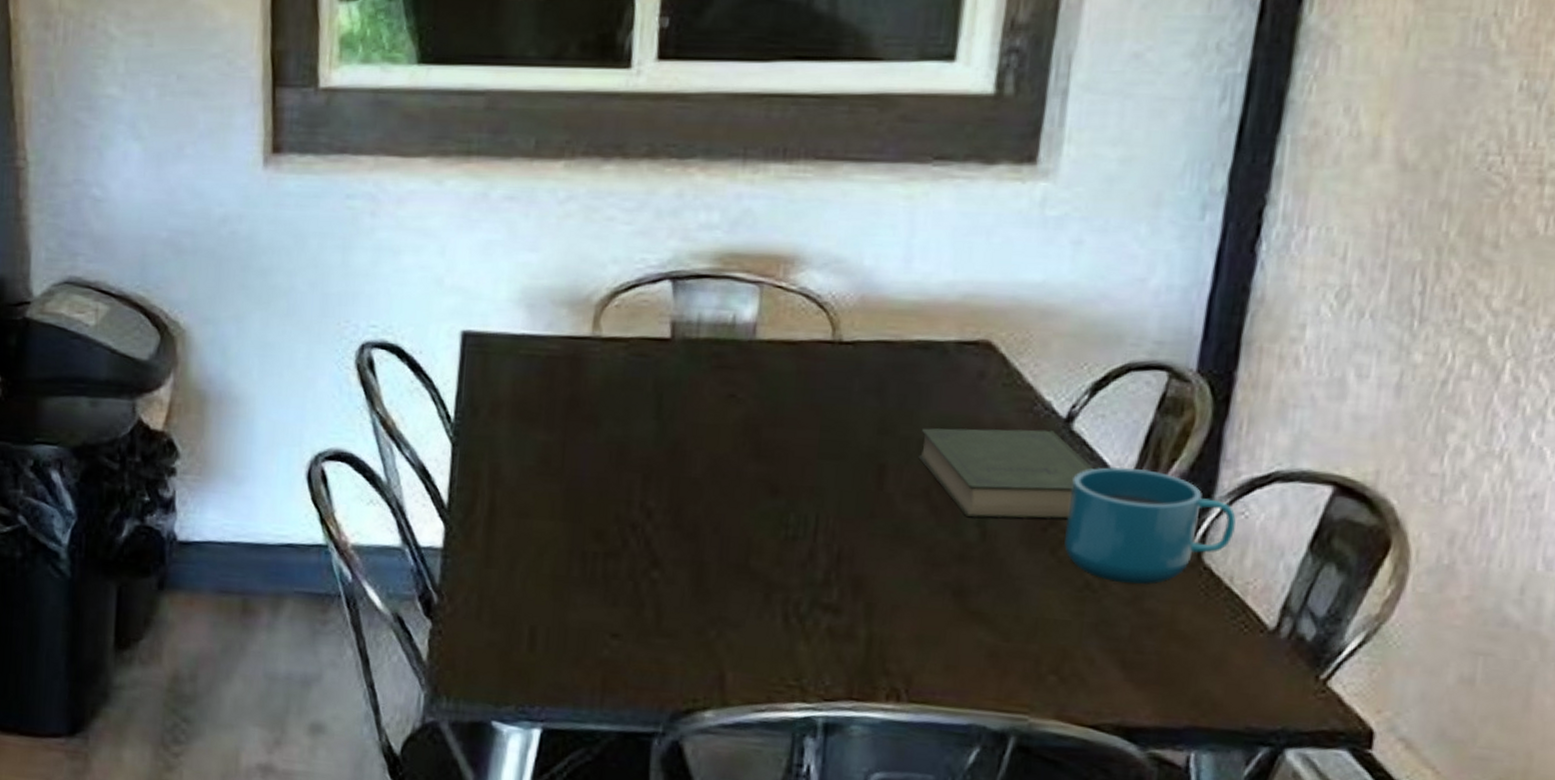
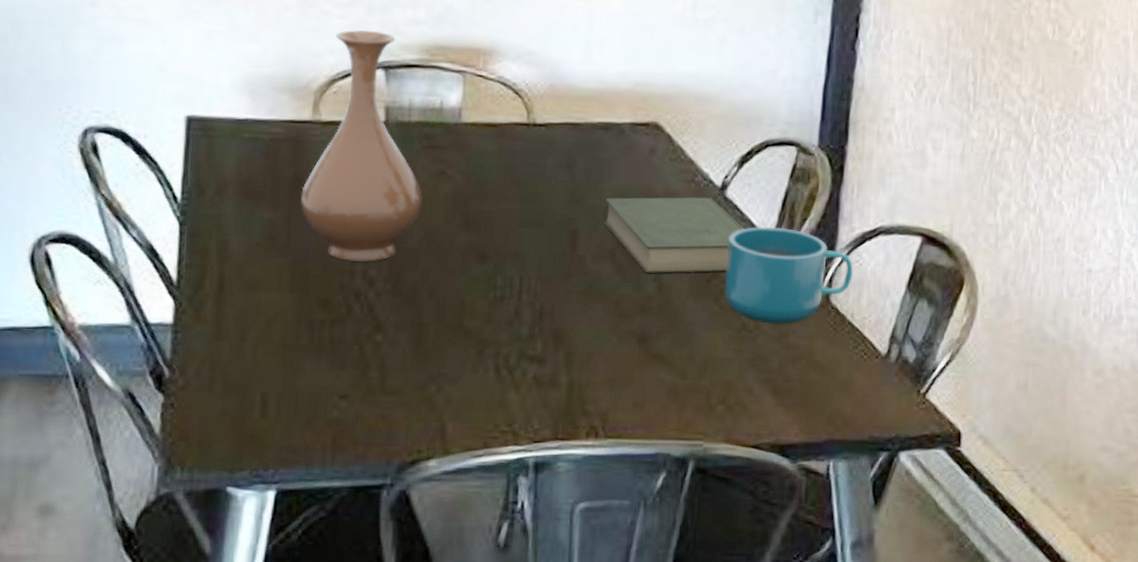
vase: none [576,236,710,492] -> present [300,29,424,262]

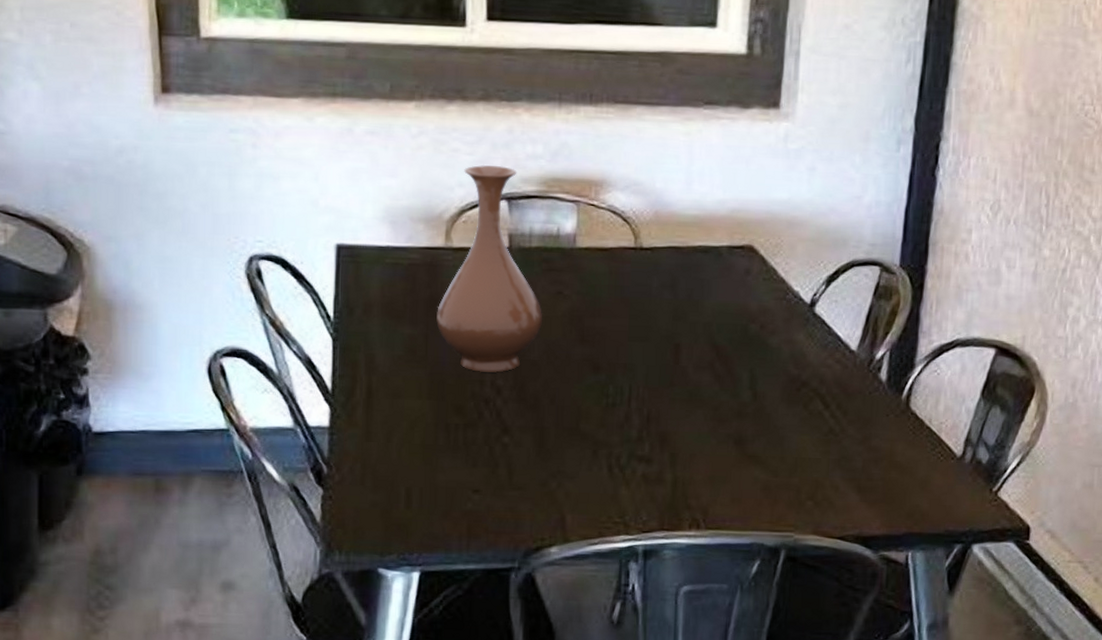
book: present [604,197,744,273] -> none [704,313,831,382]
cup: present [725,227,853,324] -> none [813,340,931,429]

